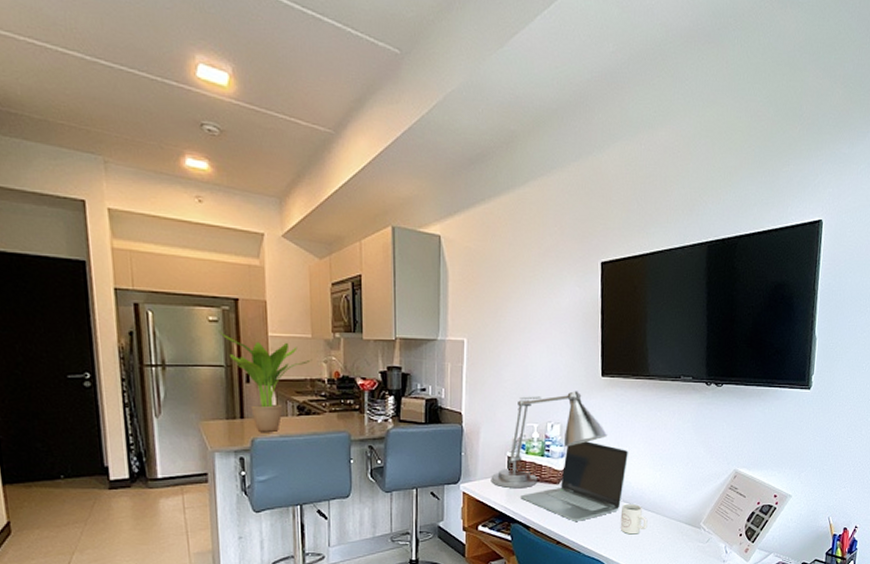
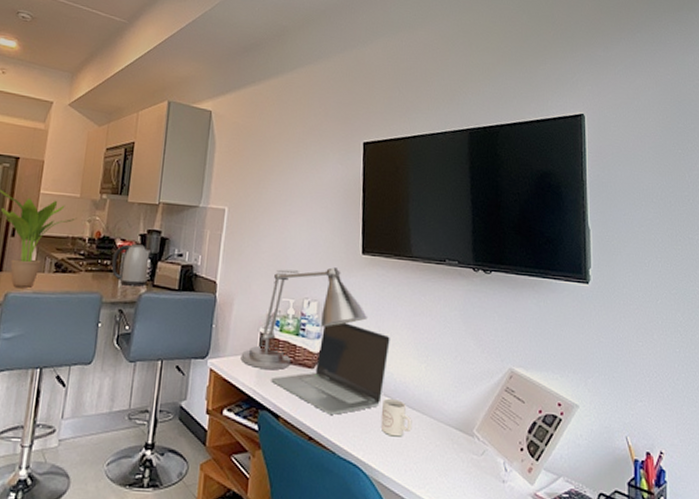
kettle: none [355,381,393,423] -> present [111,243,150,287]

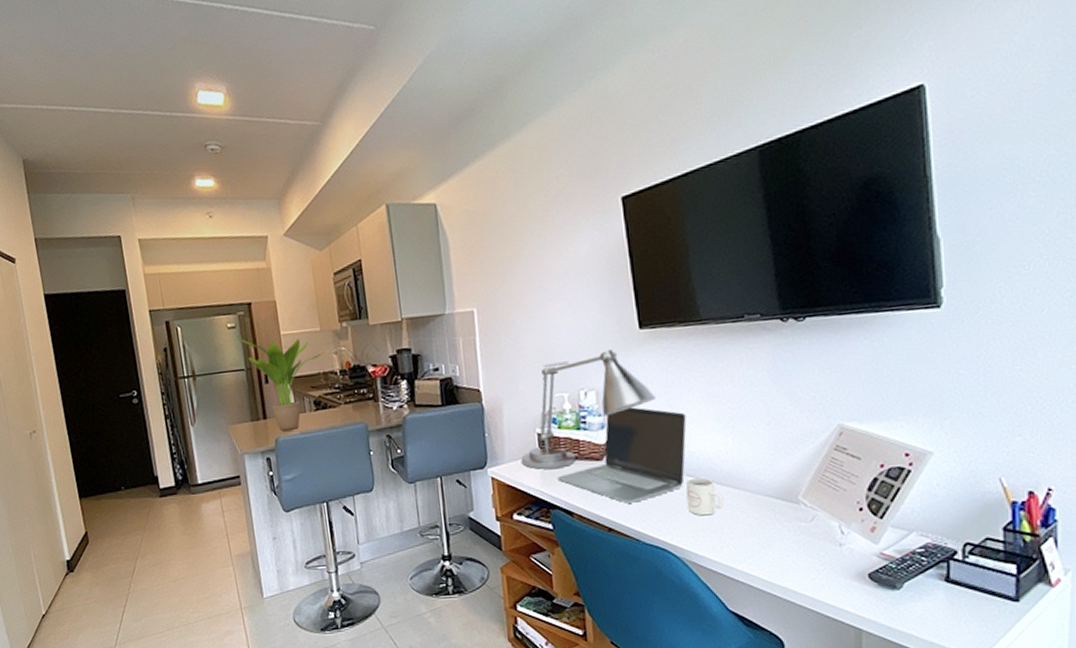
kettle: present [111,243,150,287] -> none [367,366,409,411]

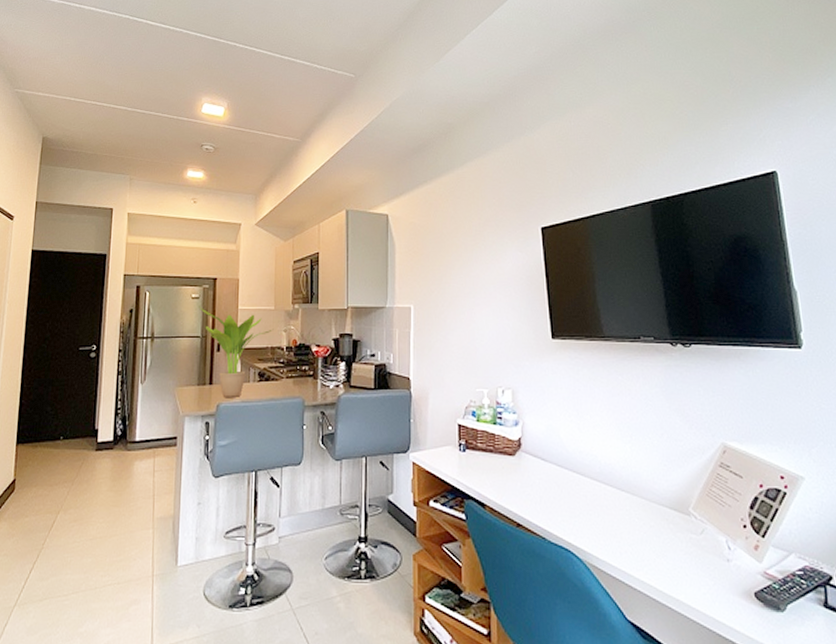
desk lamp: present [521,350,656,470] -> none [441,354,564,460]
laptop: present [558,407,687,505] -> none [473,408,591,502]
mug: present [685,477,724,516] -> none [588,480,623,519]

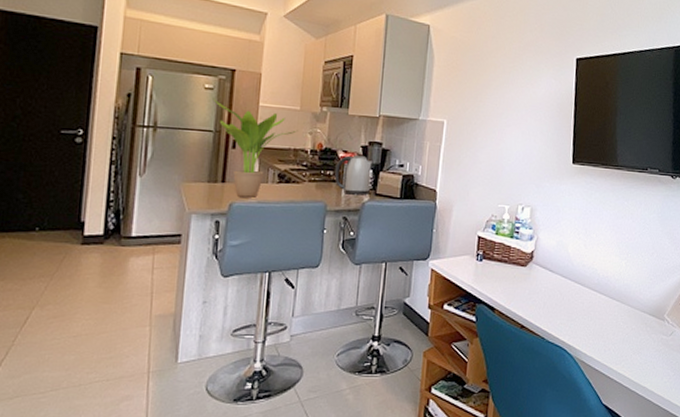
kettle: none [310,347,344,388] -> present [334,154,372,195]

